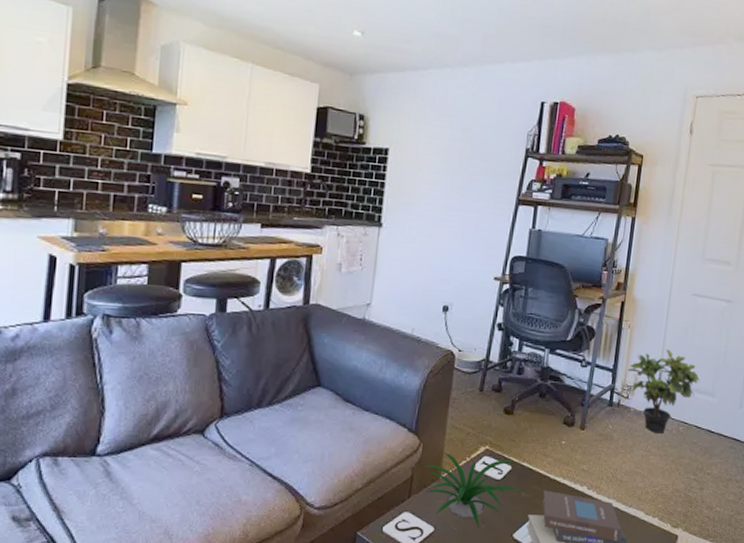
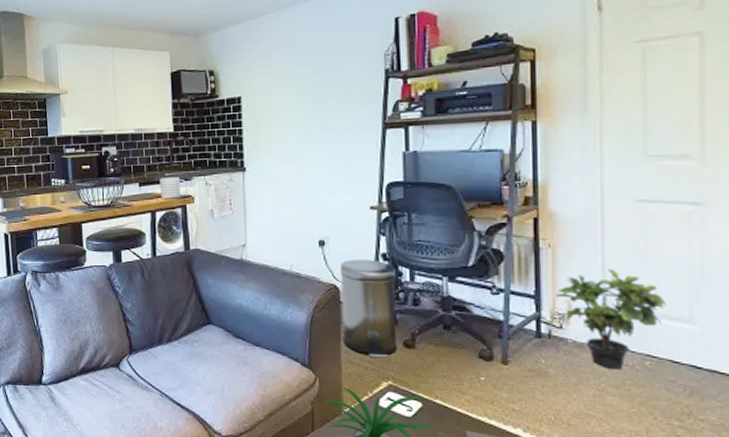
mug: none [284,221,317,247] -> present [159,177,188,199]
pedal bin: none [451,327,507,423] -> present [340,260,398,357]

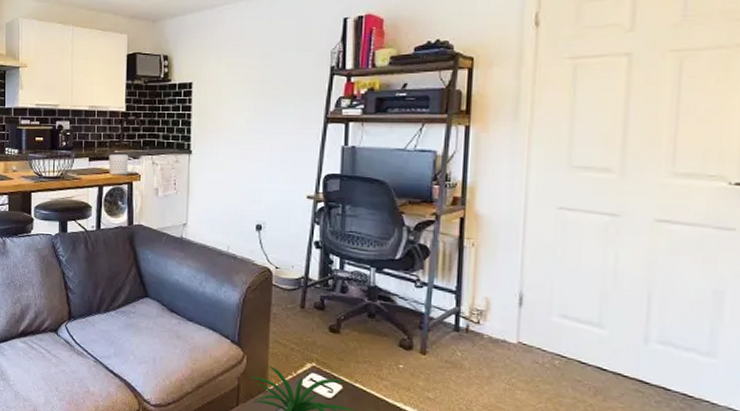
pedal bin: present [340,260,398,357] -> none [273,245,326,340]
potted plant: present [555,269,666,369] -> none [475,271,578,366]

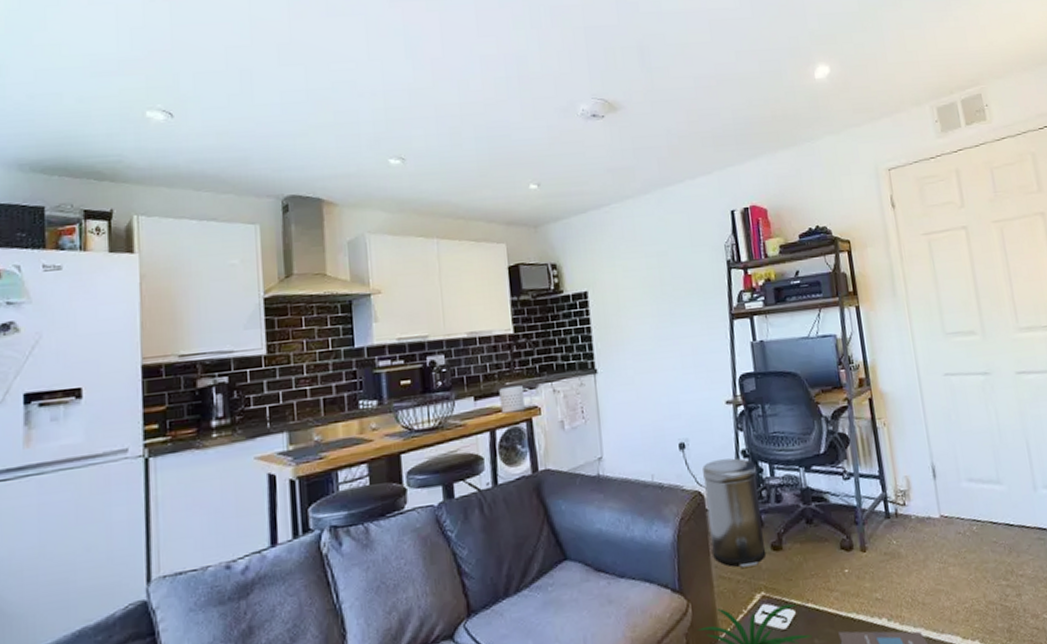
pedal bin: none [273,245,326,340] -> present [702,458,766,568]

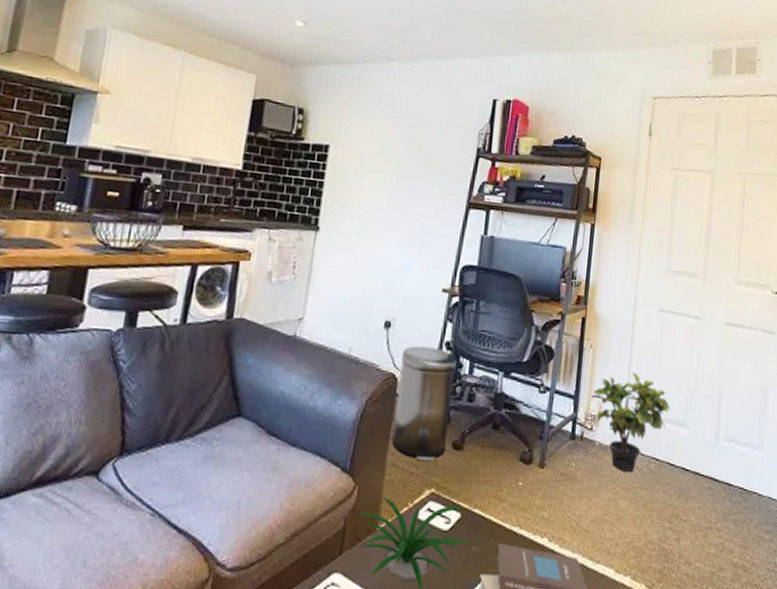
mug: present [499,386,533,414] -> none [208,223,246,253]
potted plant: none [895,440,979,540] -> present [590,372,670,472]

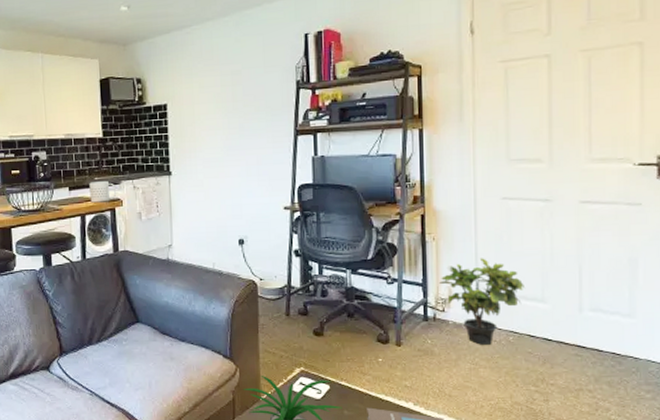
mug: none [208,223,246,253] -> present [89,181,117,203]
pedal bin: present [392,346,456,461] -> none [258,256,308,346]

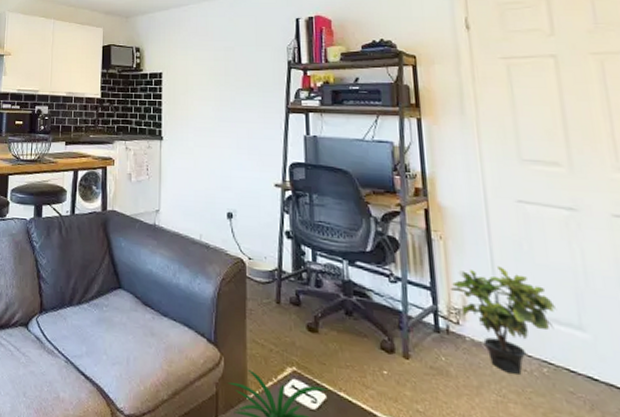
mug: present [89,181,117,203] -> none [84,139,110,160]

